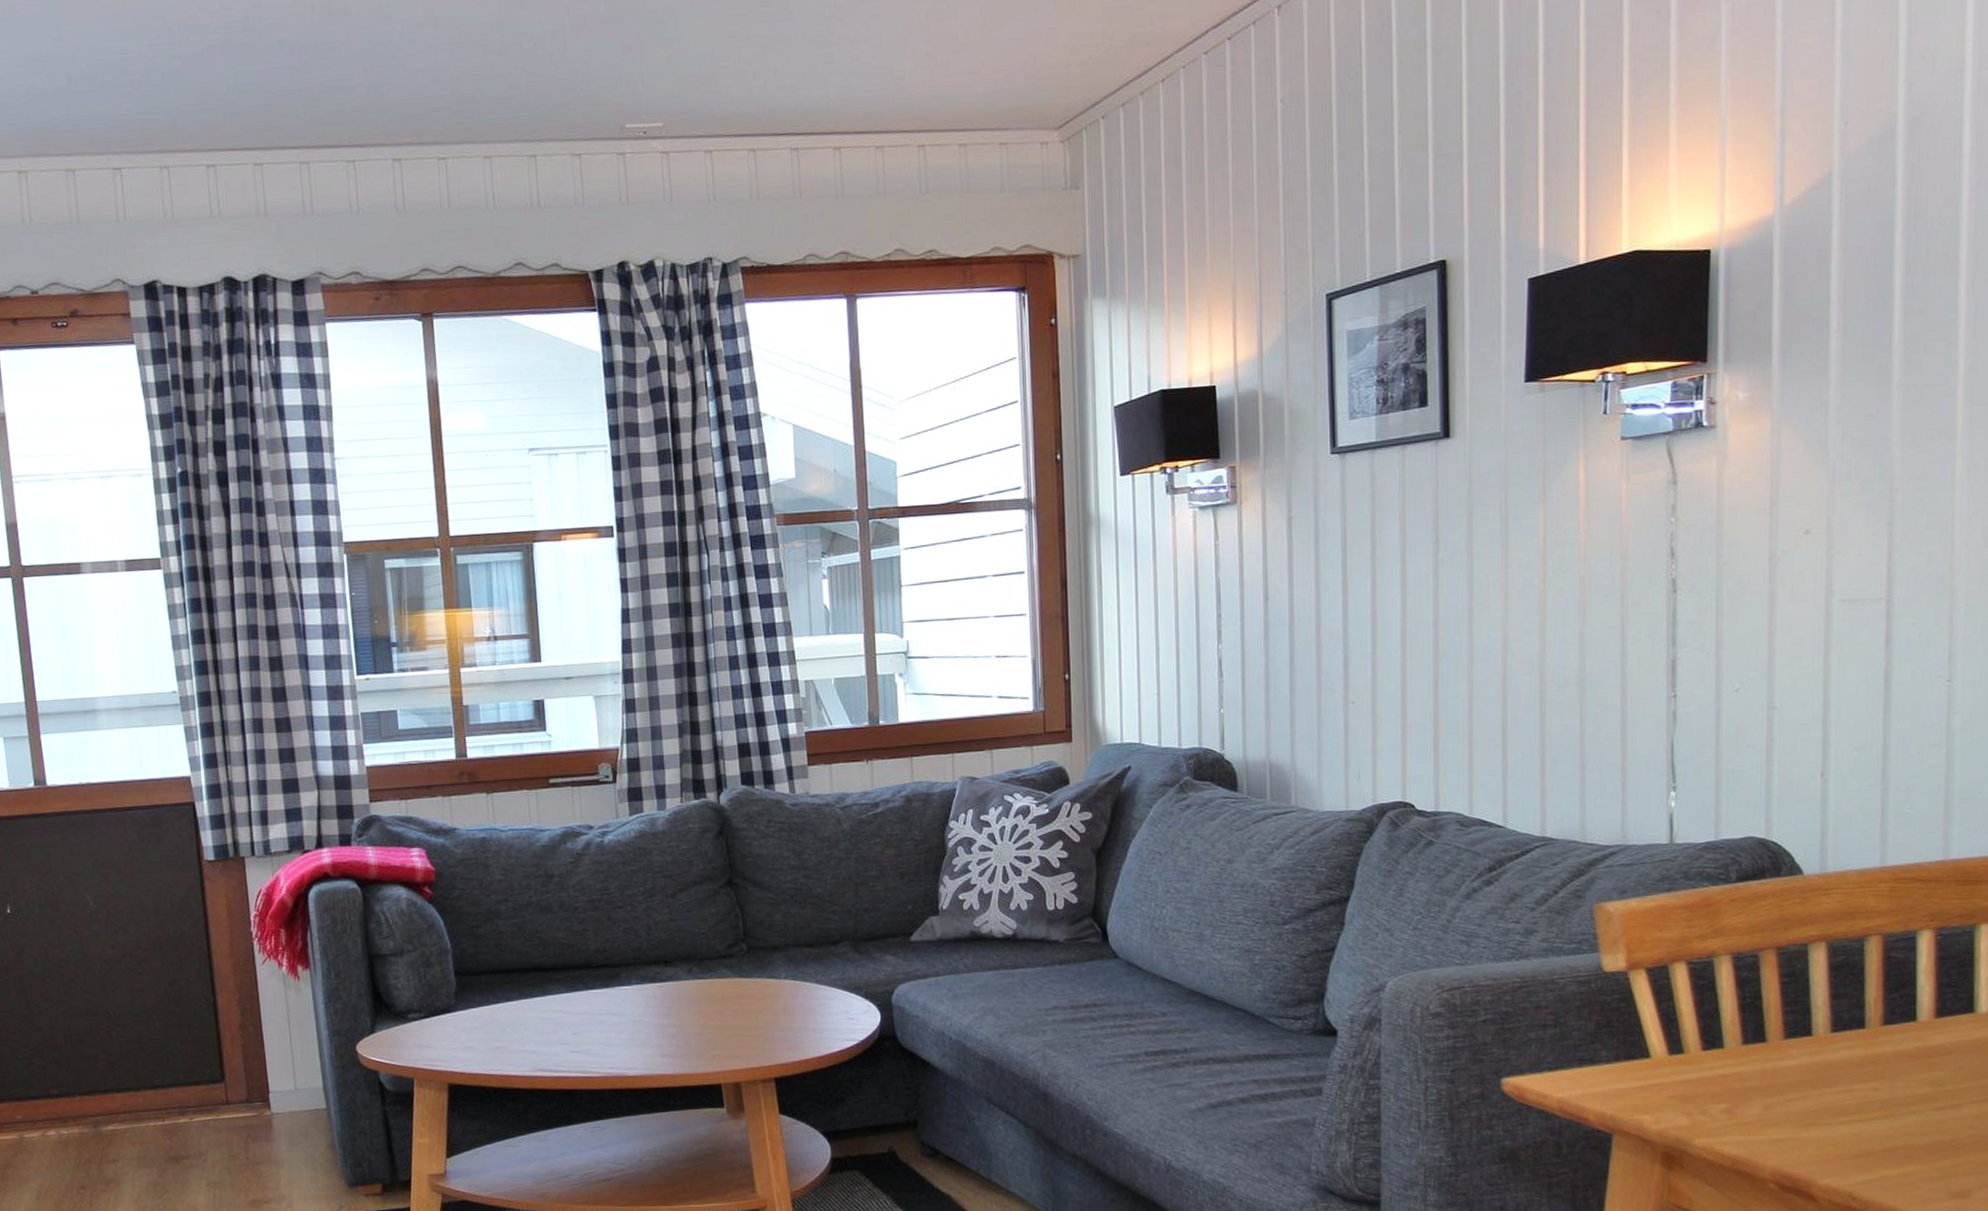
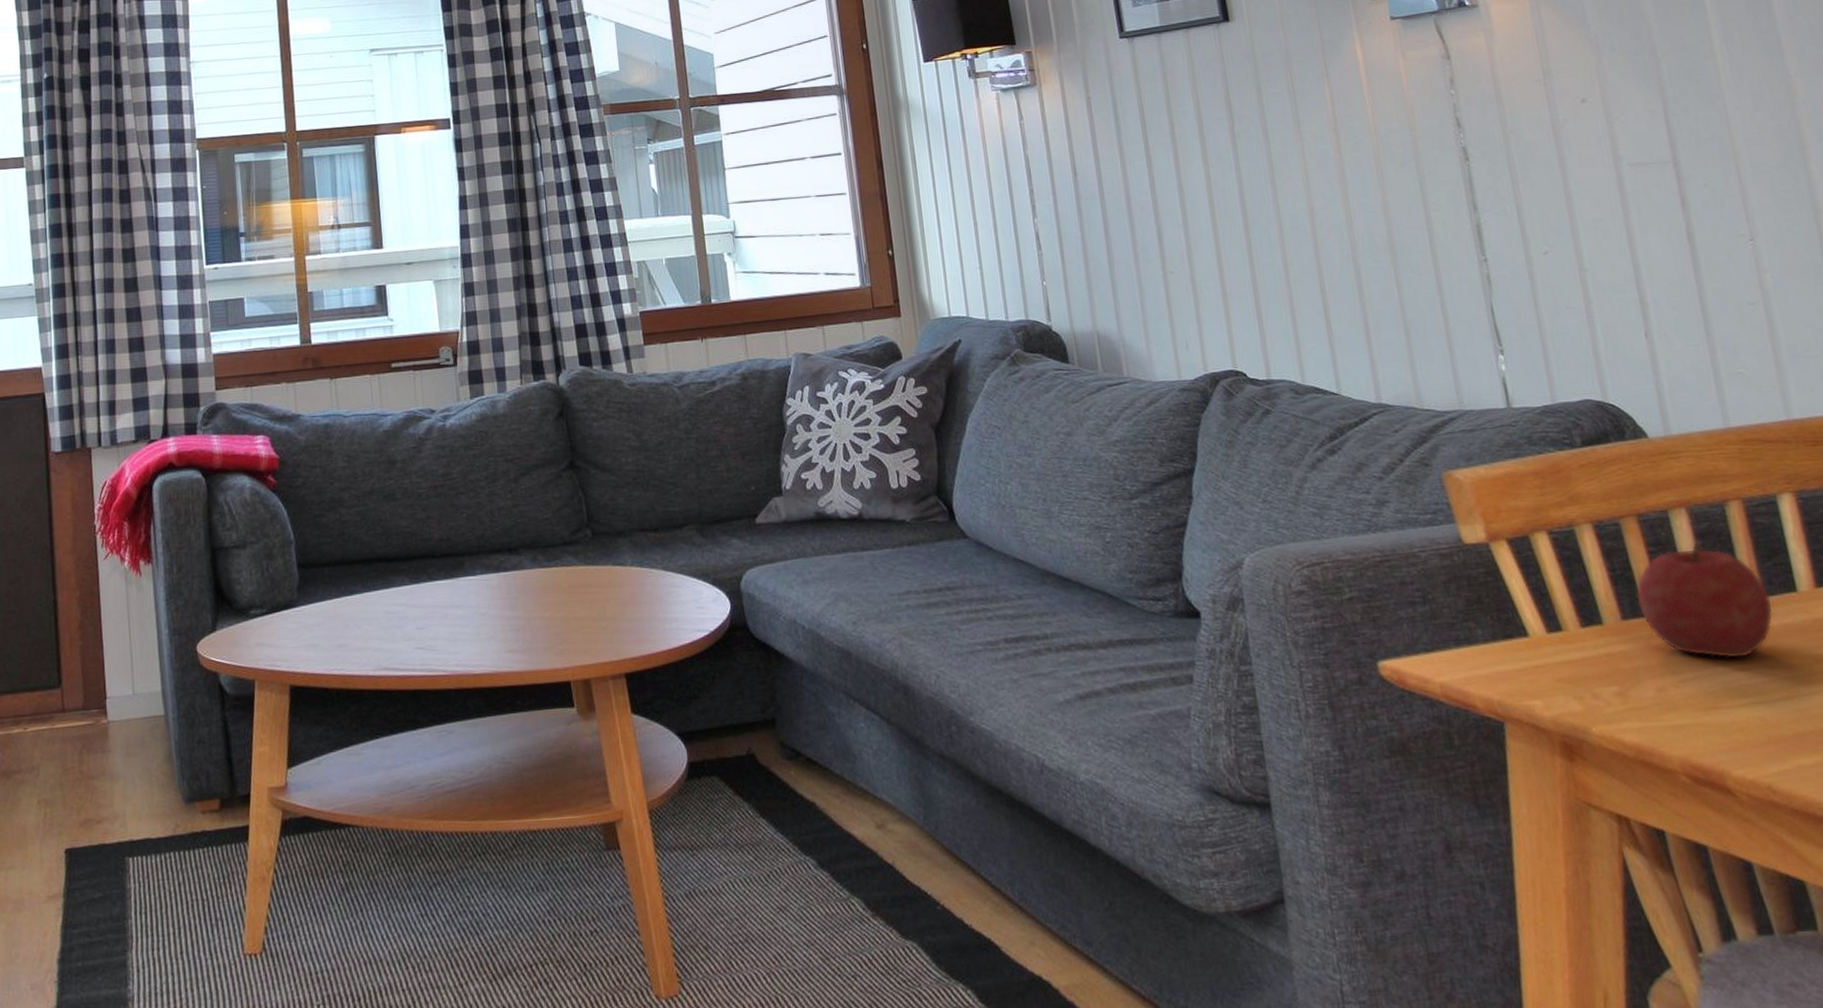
fruit: none [1760,971,1890,1082] -> present [1635,539,1774,660]

